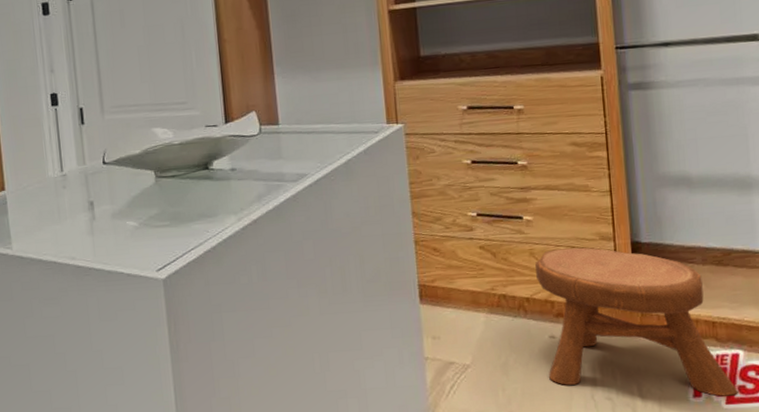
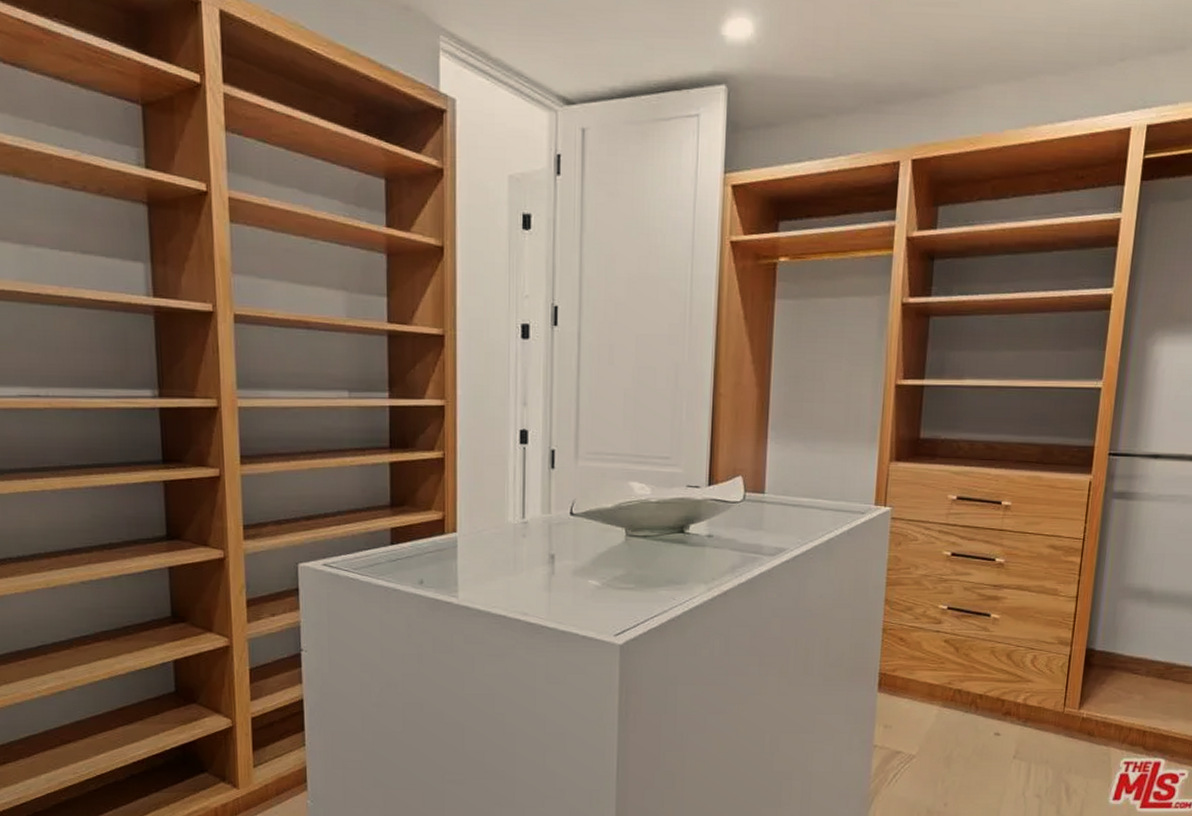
stool: present [535,247,738,397] -> none [987,649,1153,801]

